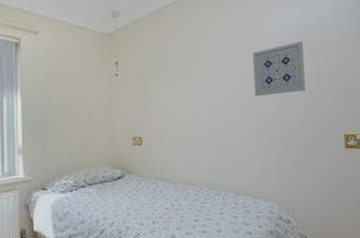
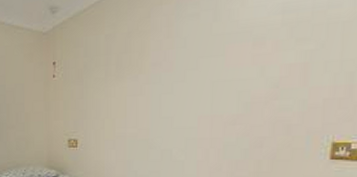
wall art: present [252,41,306,97] -> none [211,23,290,96]

